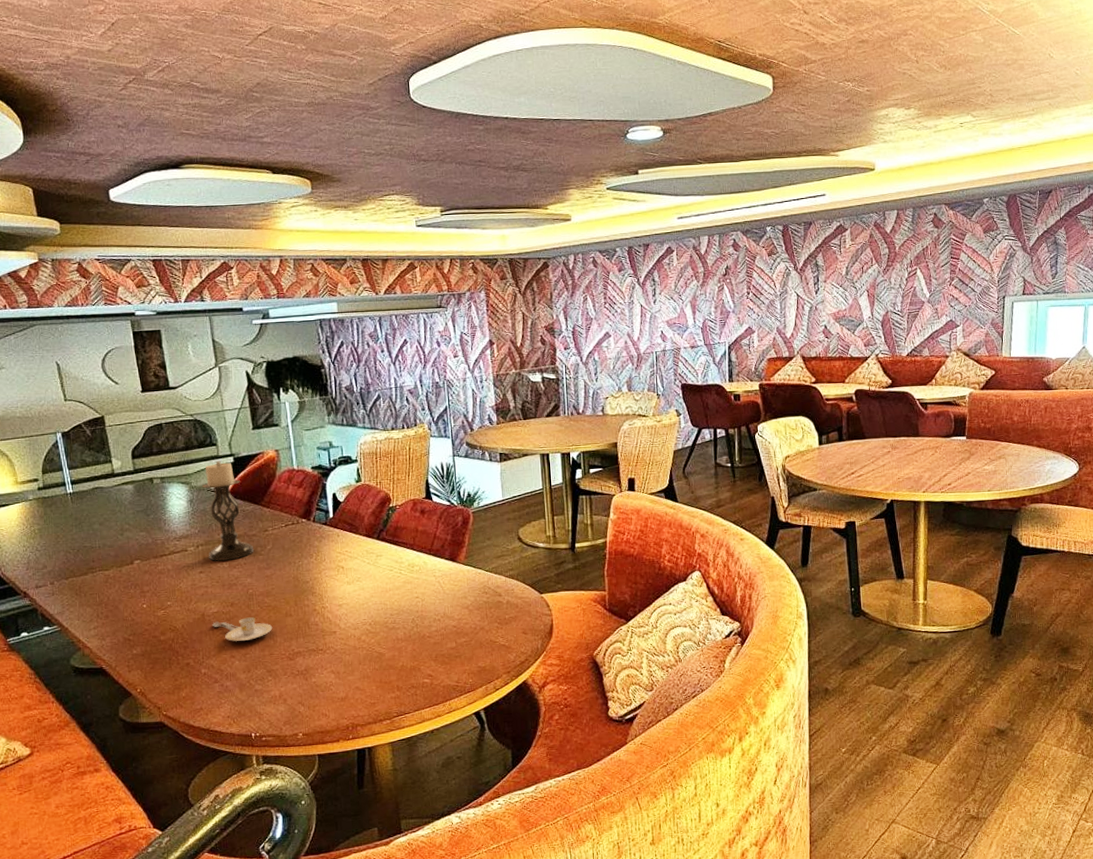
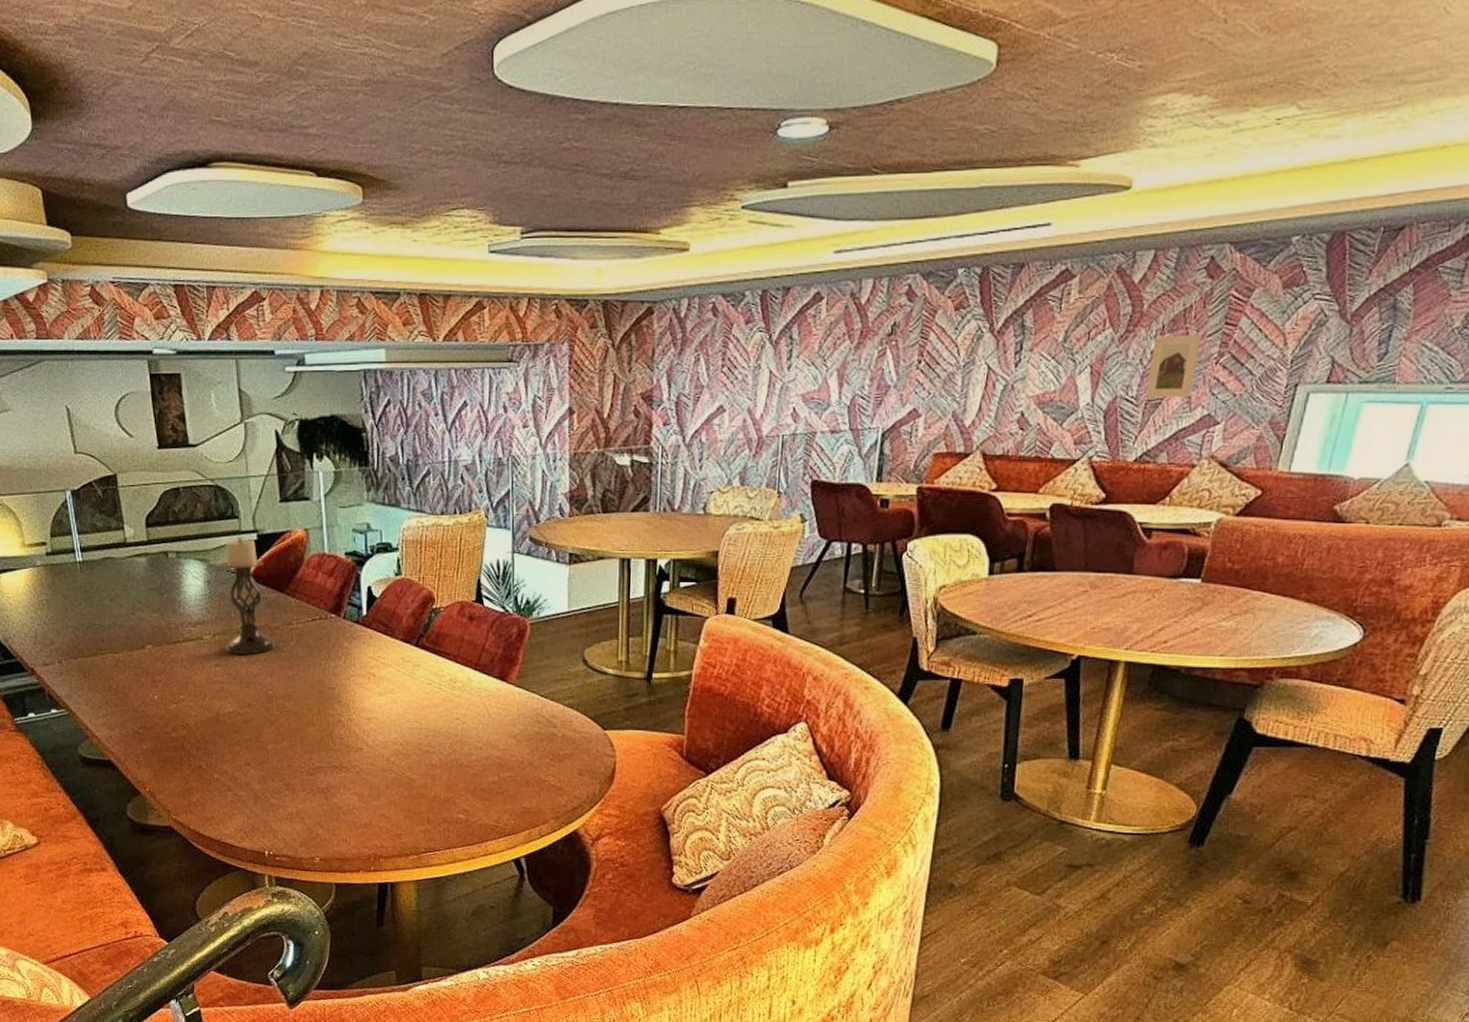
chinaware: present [212,617,273,641] -> none [227,722,293,748]
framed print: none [906,266,938,311] -> present [1146,335,1201,398]

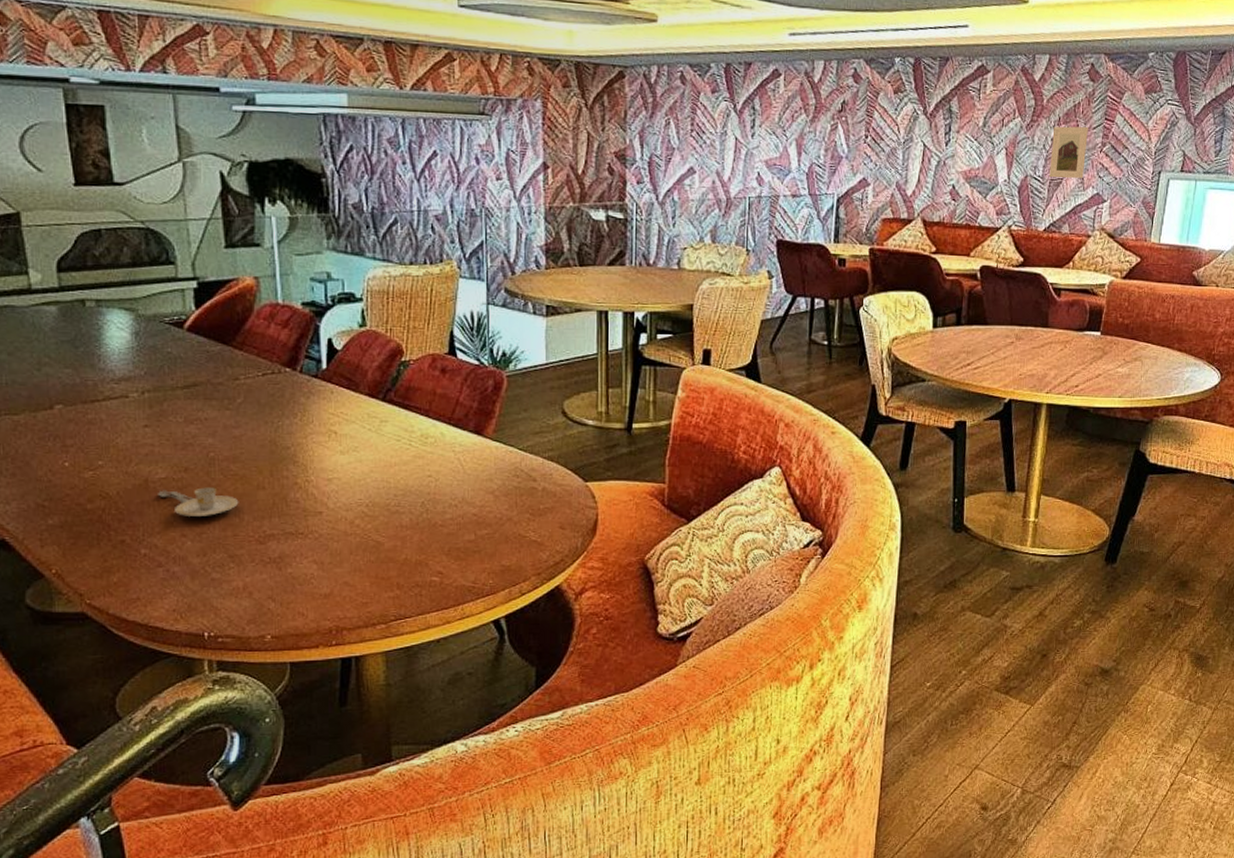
candle holder: present [221,537,276,655] -> none [153,284,220,413]
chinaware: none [227,722,293,748] -> present [158,487,239,516]

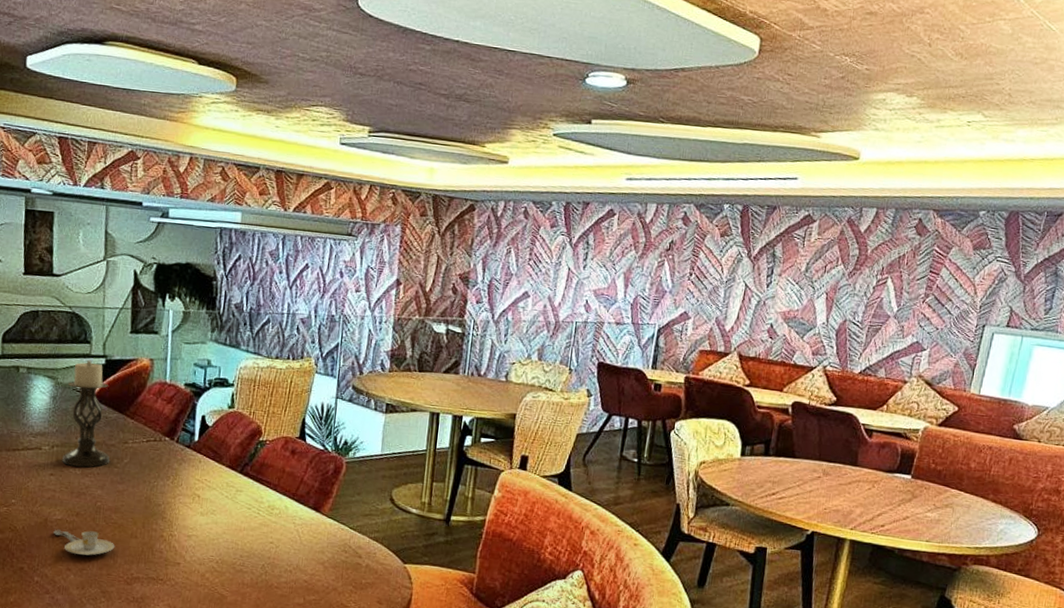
candle holder: none [153,284,220,413] -> present [62,360,111,468]
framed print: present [1049,126,1088,178] -> none [869,275,912,326]

